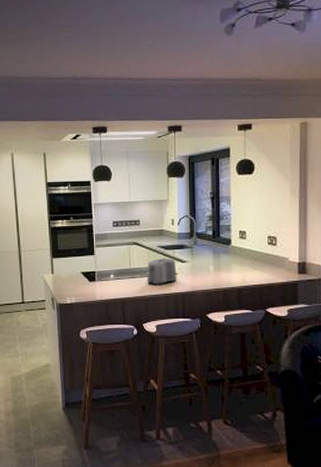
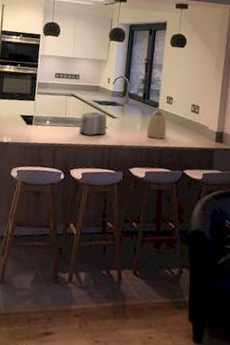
kettle: none [220,249,243,280] -> present [146,111,167,140]

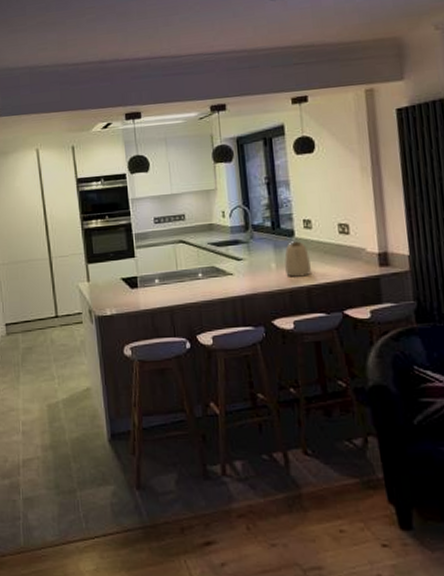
toaster: present [79,111,107,136] -> none [197,256,233,289]

